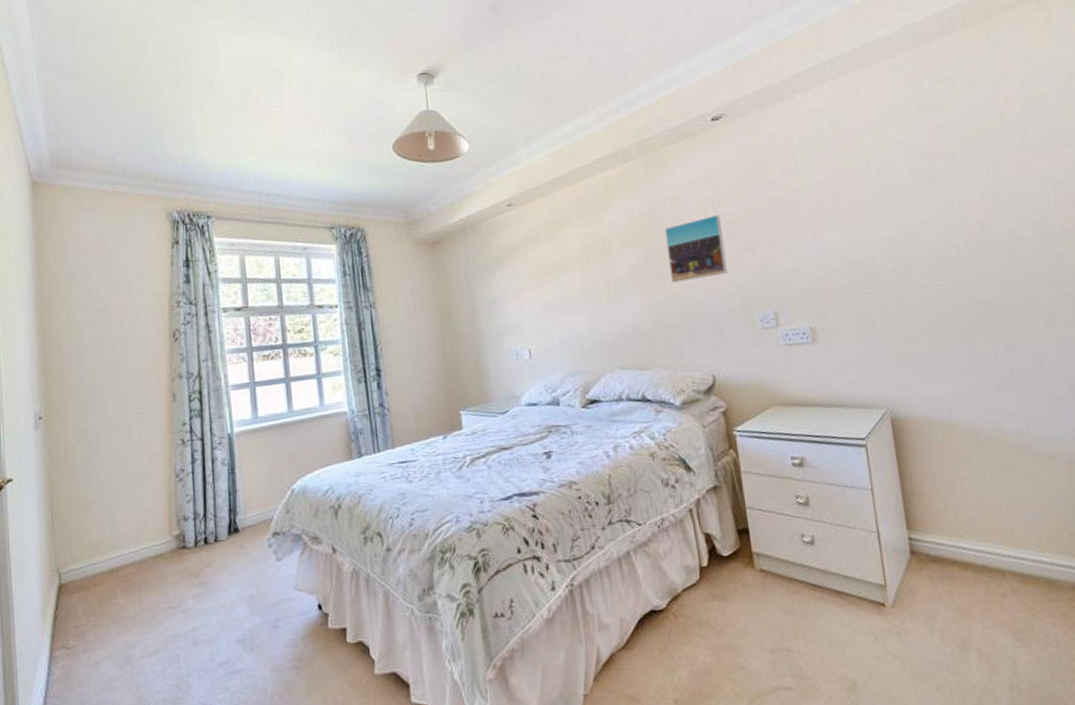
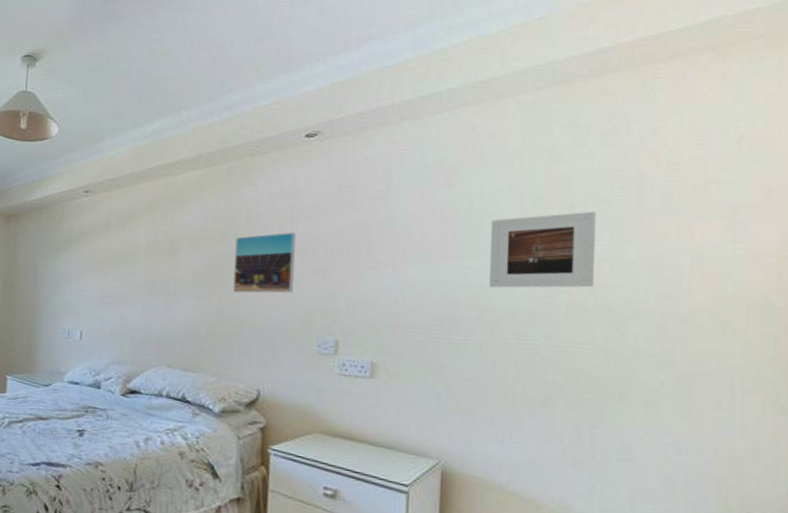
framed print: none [888,154,983,238] -> present [488,211,595,288]

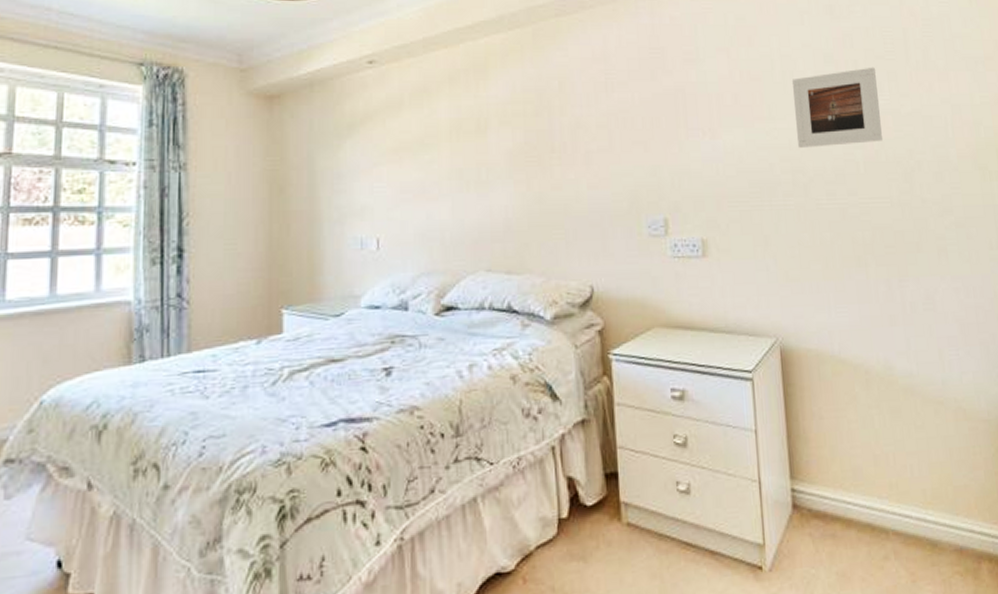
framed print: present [233,232,297,293] -> none [550,100,617,174]

